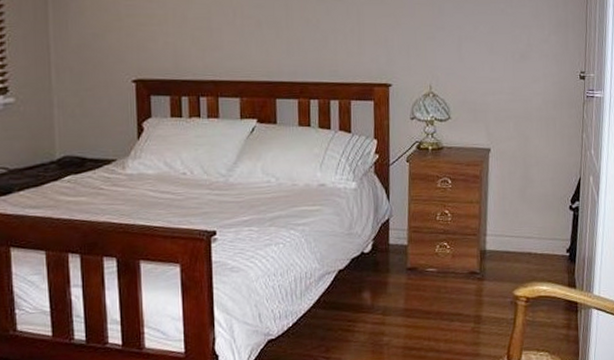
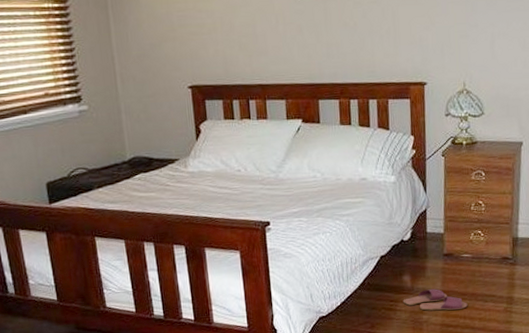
slippers: none [362,307,432,332] -> present [403,289,468,311]

